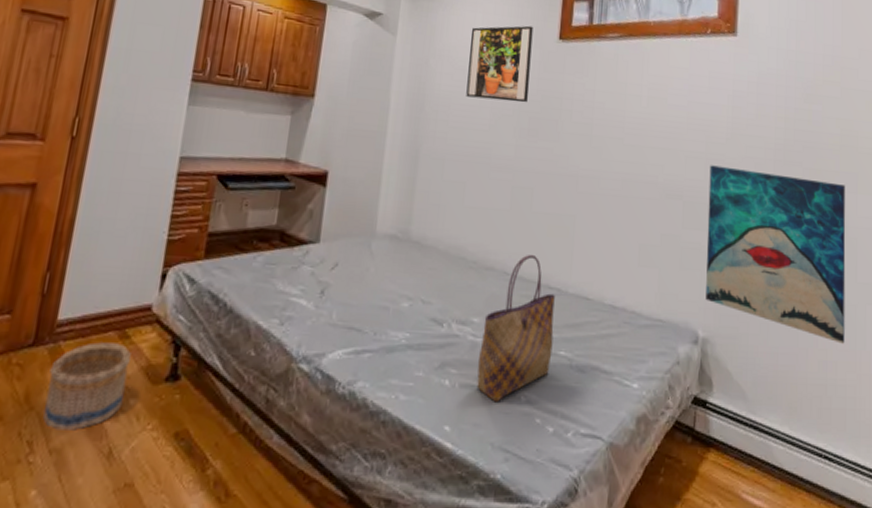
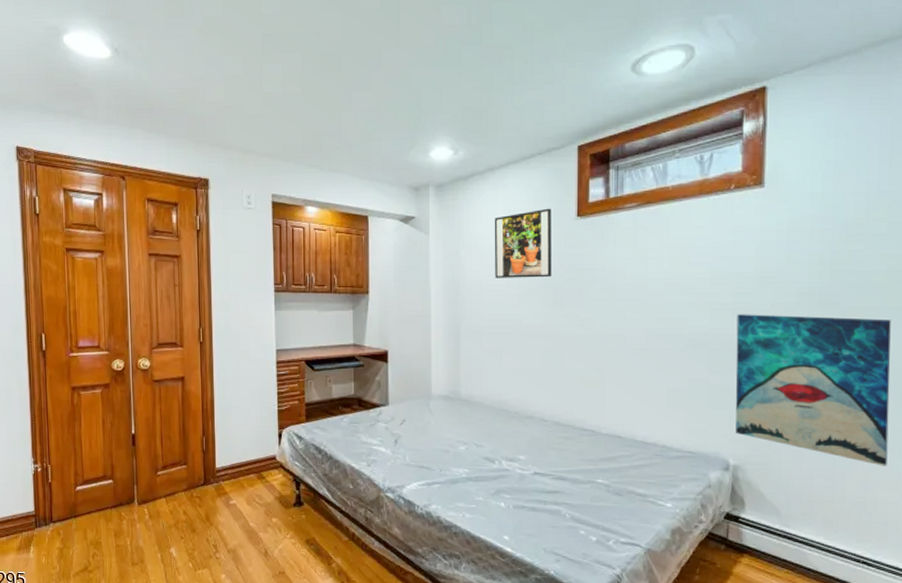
basket: present [43,342,131,431] -> none [218,481,268,538]
tote bag: present [476,254,555,403] -> none [526,403,591,519]

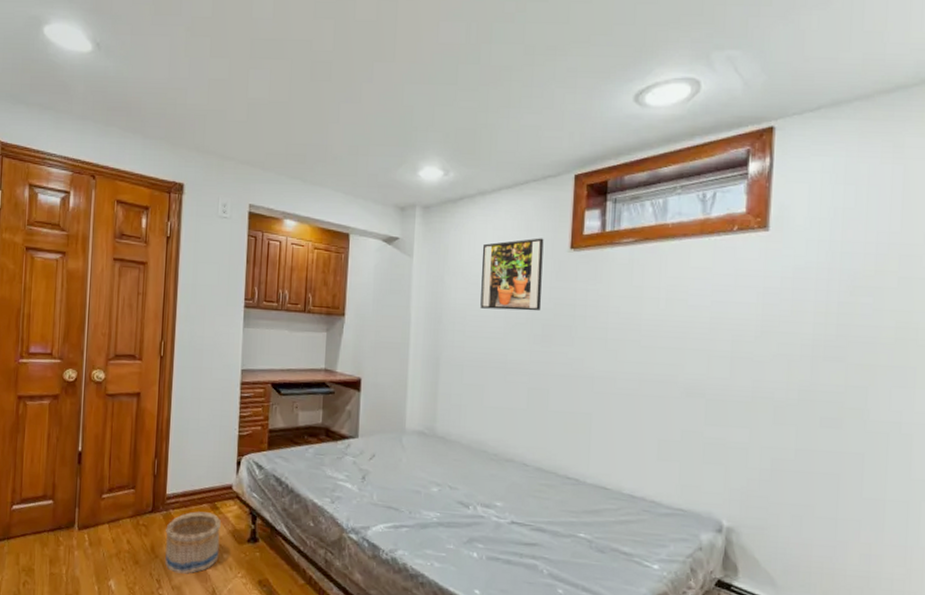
basket: none [218,481,268,538] -> present [165,511,221,574]
wall art: present [735,314,891,466] -> none [730,363,900,539]

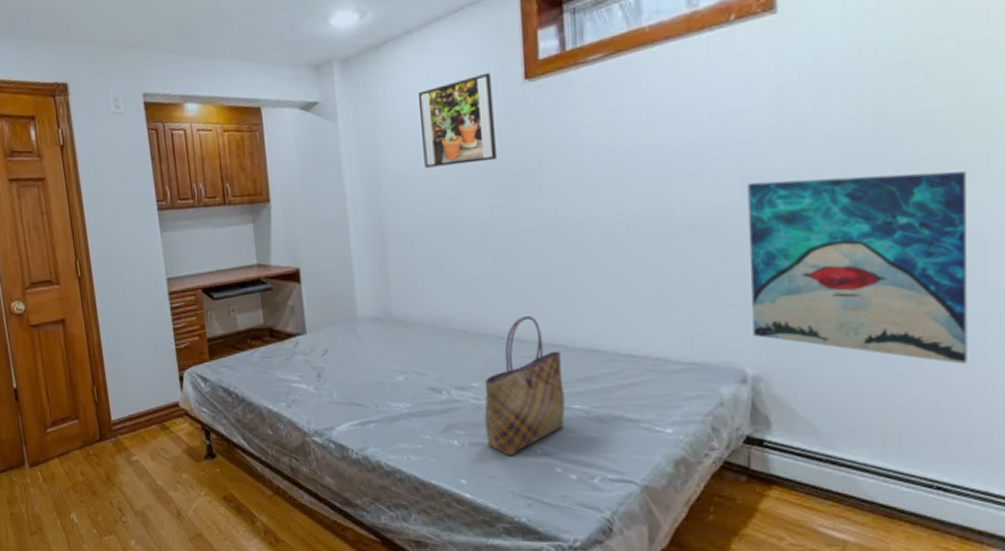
basket: present [165,511,221,574] -> none [118,433,178,499]
tote bag: none [502,448,573,574] -> present [484,315,565,457]
wall art: none [730,363,900,539] -> present [747,171,968,364]

